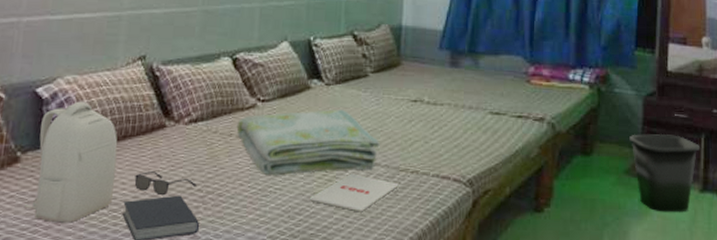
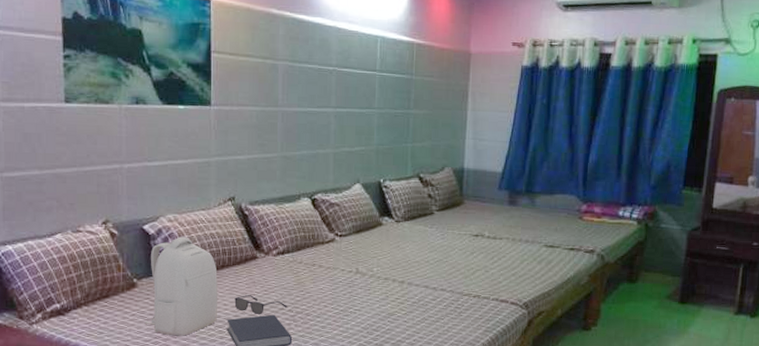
towel: present [236,109,380,175] -> none [318,242,445,298]
magazine: present [309,173,399,212] -> none [384,297,463,329]
waste bin: present [629,133,700,213] -> none [672,263,738,332]

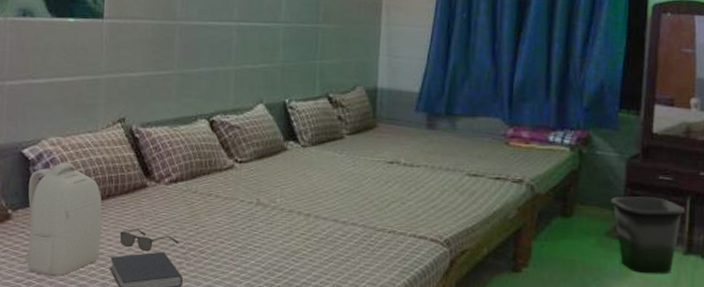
waste bin: none [672,263,738,332] -> present [611,196,686,274]

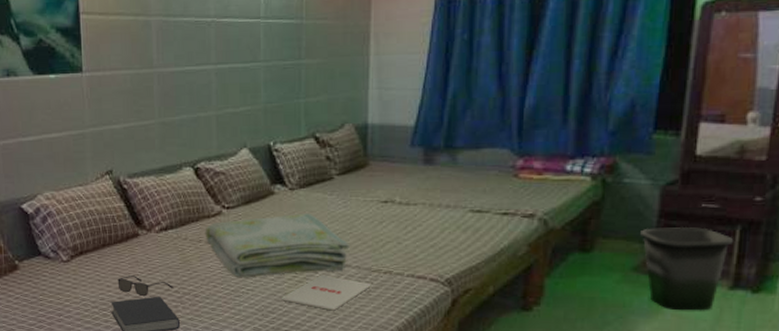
backpack: present [17,162,102,276] -> none [28,215,101,320]
towel: none [215,170,357,233] -> present [205,213,350,277]
magazine: none [288,232,376,270] -> present [281,274,371,311]

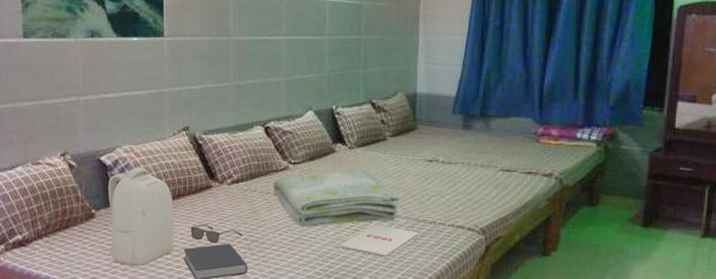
backpack: none [28,215,101,320] -> present [103,167,174,266]
waste bin: present [640,226,734,311] -> none [634,185,704,256]

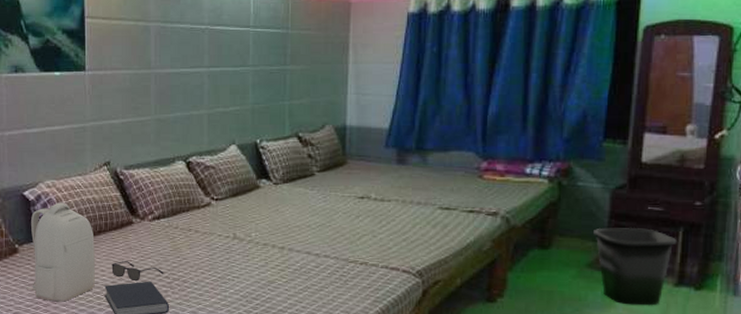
towel: present [272,169,400,226] -> none [194,206,329,265]
magazine: present [339,224,418,257] -> none [264,264,348,299]
waste bin: none [634,185,704,256] -> present [593,227,677,306]

